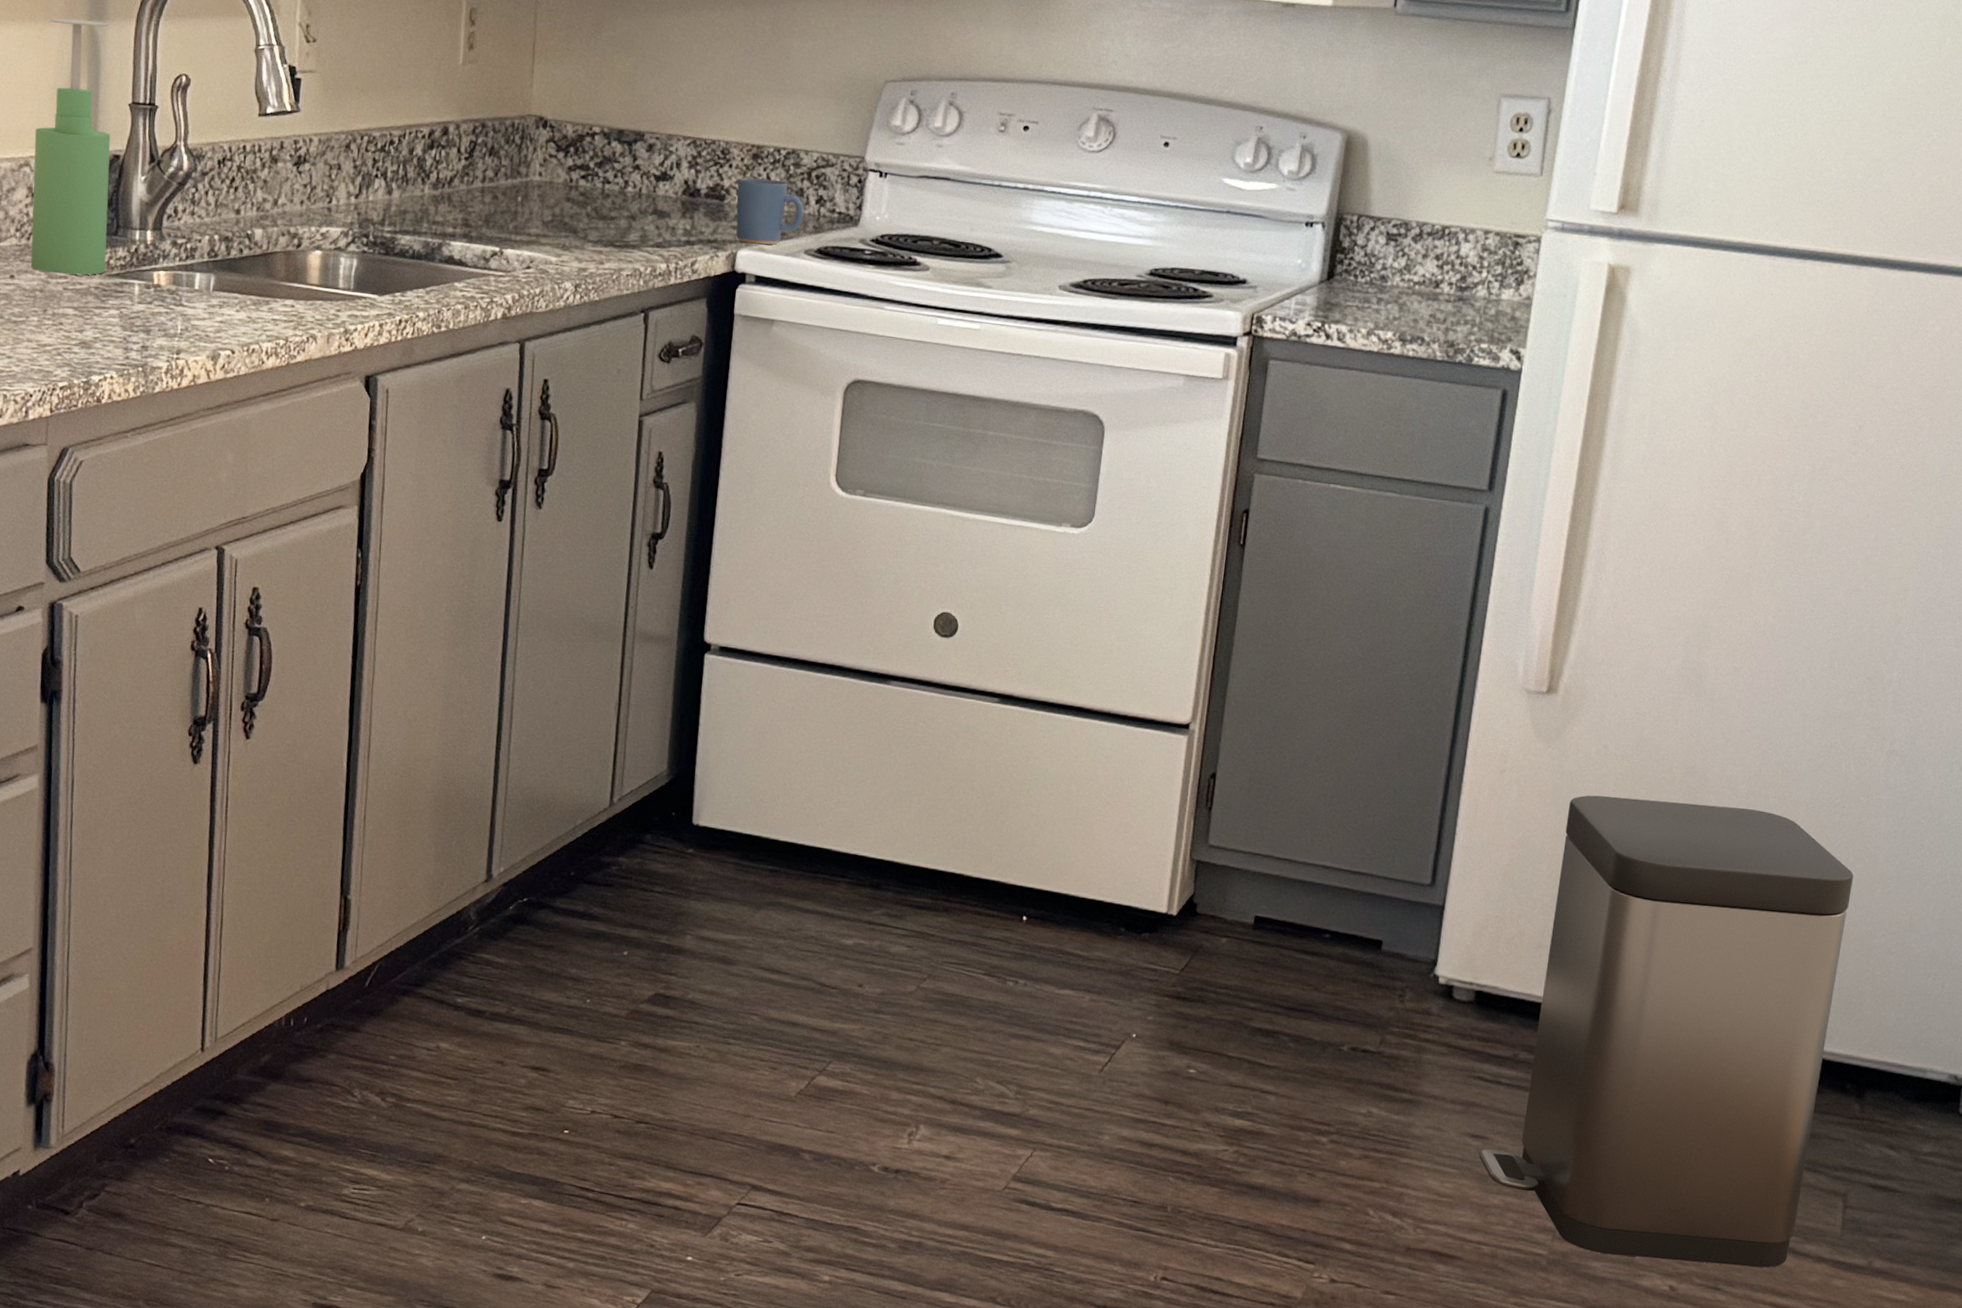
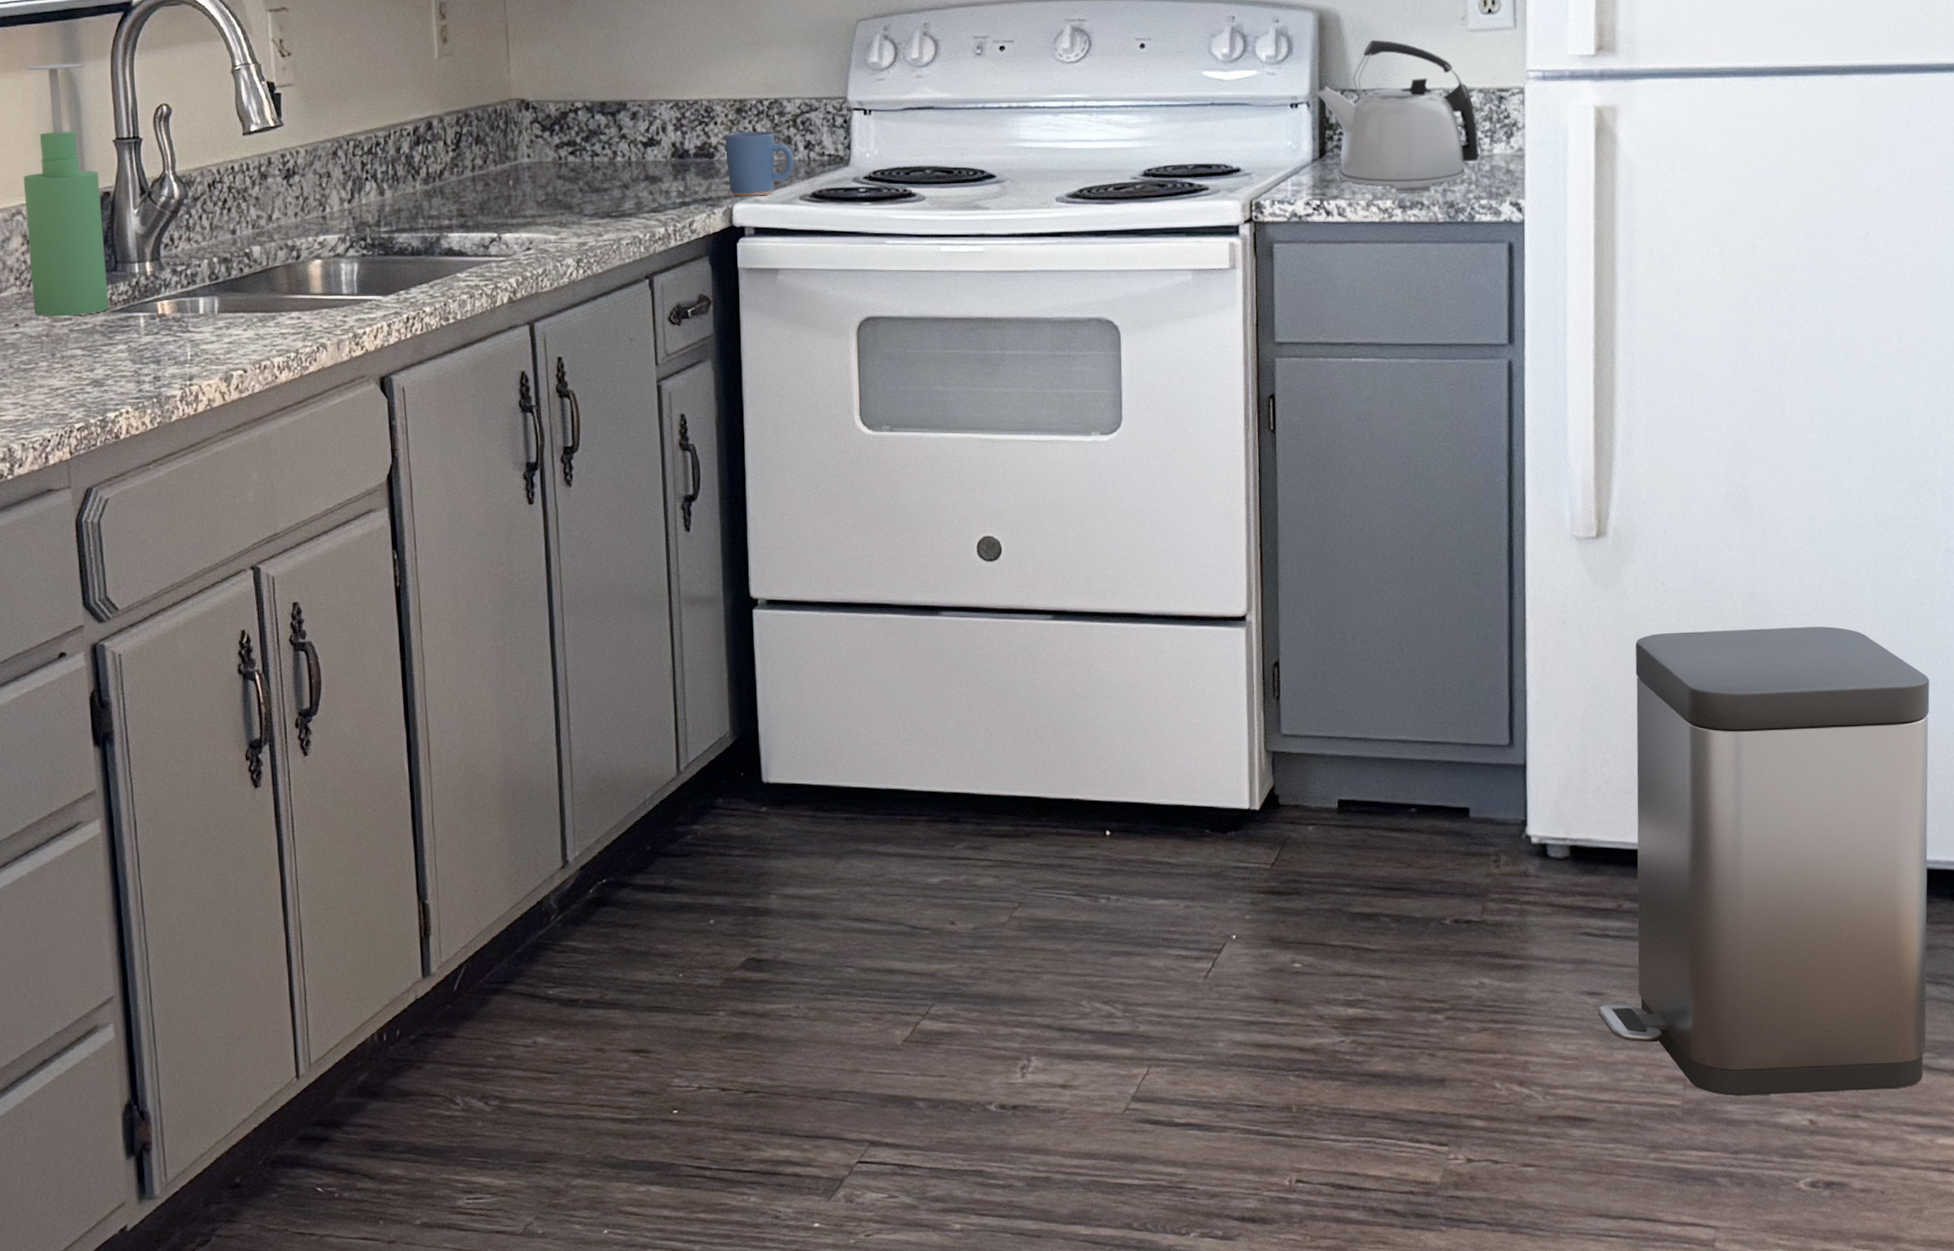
kettle: none [1332,168,1489,327] -> present [1315,39,1480,191]

